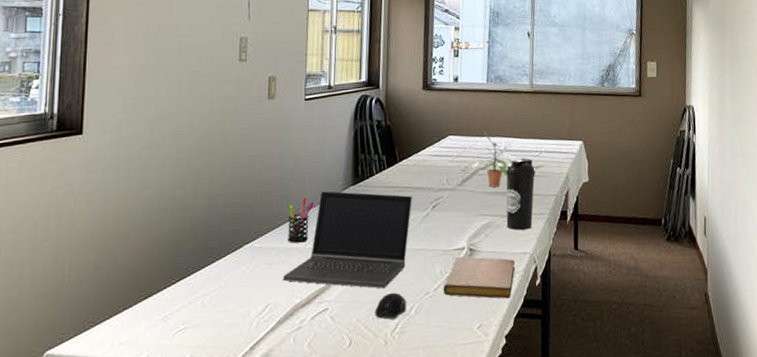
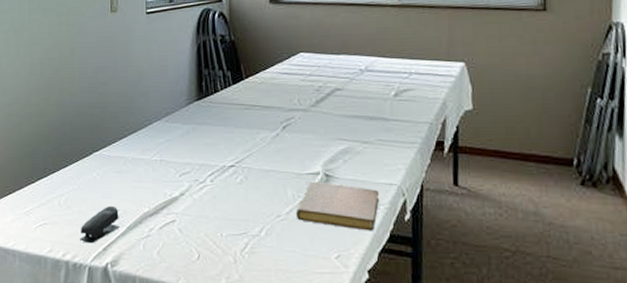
stapler: none [225,300,269,344] -> present [80,205,119,244]
laptop computer: present [282,191,412,289] -> none [131,105,260,207]
pen holder: present [286,197,314,243] -> none [132,110,159,154]
computer mouse: present [375,292,407,320] -> none [223,211,257,238]
potted plant: present [471,130,517,187] -> none [326,47,381,110]
water bottle: present [505,158,535,230] -> none [366,79,404,159]

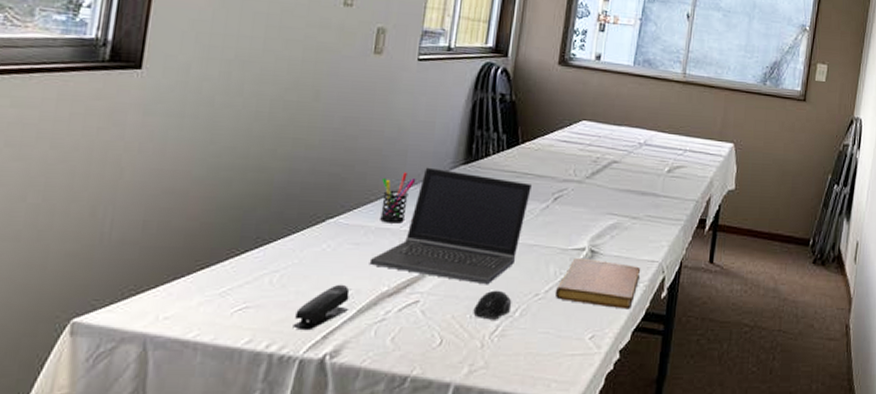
laptop computer: none [131,105,260,207] -> present [369,167,532,285]
pen holder: none [132,110,159,154] -> present [380,172,416,224]
computer mouse: none [223,211,257,238] -> present [473,290,512,320]

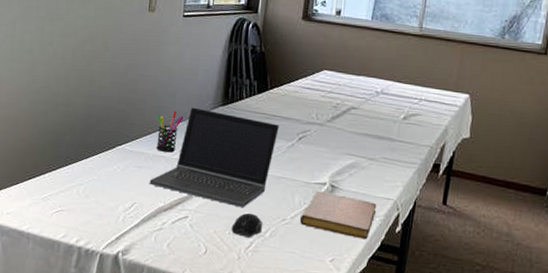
stapler: present [292,284,350,331] -> none [94,198,135,232]

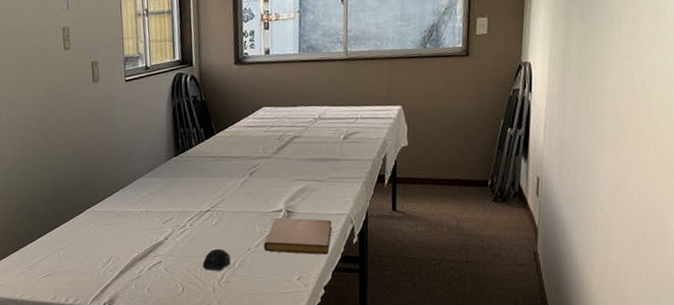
laptop computer: present [149,107,279,208] -> none [121,162,231,246]
pen holder: present [156,111,184,153] -> none [118,168,142,207]

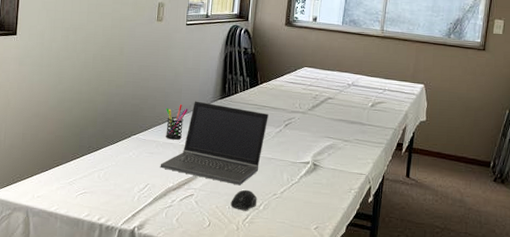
pen holder: none [118,168,142,207] -> present [166,104,188,140]
laptop computer: none [121,162,231,246] -> present [160,101,269,186]
notebook: present [263,217,332,255] -> none [288,169,352,209]

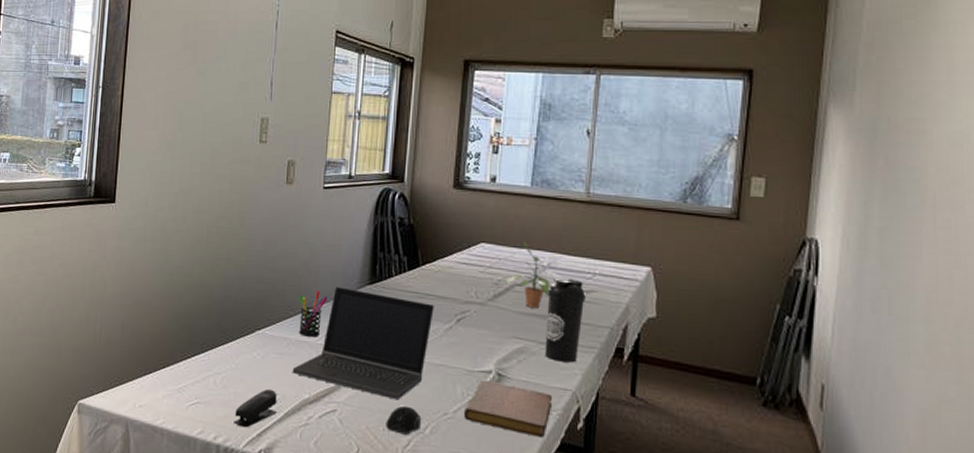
stapler: none [113,180,148,211] -> present [233,388,277,428]
notebook: none [288,169,352,209] -> present [463,380,553,438]
potted plant: none [321,66,362,115] -> present [505,241,563,308]
water bottle: none [347,93,378,155] -> present [544,278,586,363]

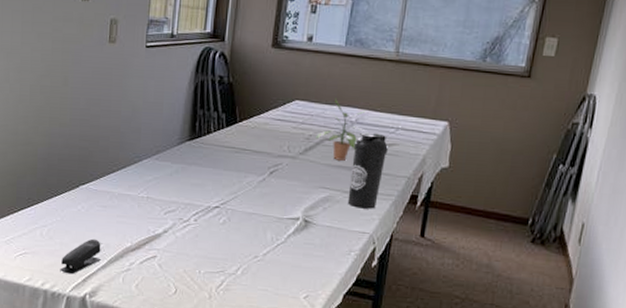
laptop computer: present [292,286,434,401] -> none [115,143,249,246]
pen holder: present [299,290,328,337] -> none [122,147,149,191]
computer mouse: present [386,405,422,435] -> none [201,250,234,276]
notebook: present [463,380,553,438] -> none [272,226,352,275]

